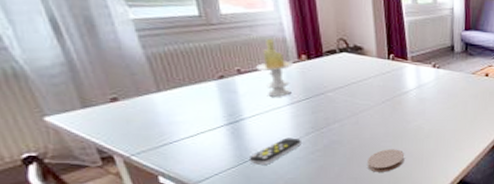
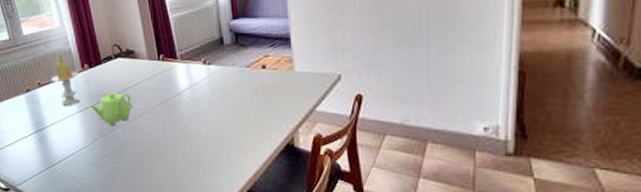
remote control: present [248,137,301,165] -> none [52,144,91,170]
teapot: none [304,87,355,120] -> present [90,93,133,126]
coaster: present [368,149,405,172] -> none [150,154,186,179]

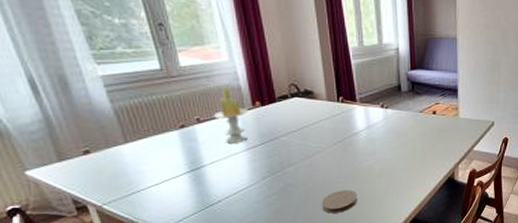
teapot: present [90,93,133,126] -> none [259,131,308,164]
coaster: none [150,154,186,179] -> present [322,190,358,213]

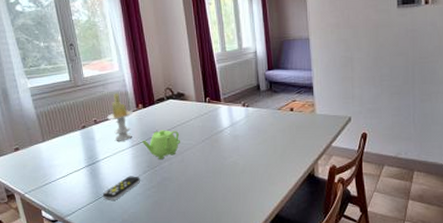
remote control: none [210,182,258,210] -> present [102,176,140,200]
teapot: none [259,131,308,164] -> present [141,130,180,159]
coaster: present [322,190,358,213] -> none [193,184,224,207]

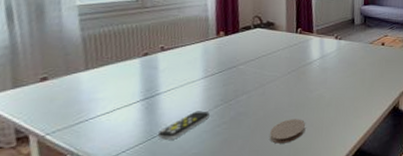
candle: present [107,93,133,141] -> none [178,18,212,71]
teapot: present [141,130,180,159] -> none [217,60,264,92]
coaster: none [193,184,224,207] -> present [270,119,306,144]

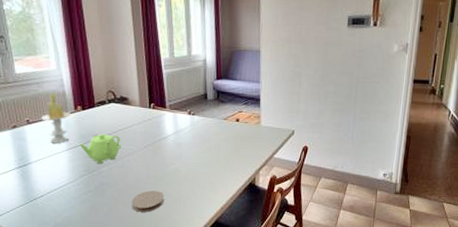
remote control: present [157,111,210,140] -> none [34,179,76,204]
candle: none [178,18,212,71] -> present [42,92,71,144]
teapot: none [217,60,264,92] -> present [79,134,121,164]

